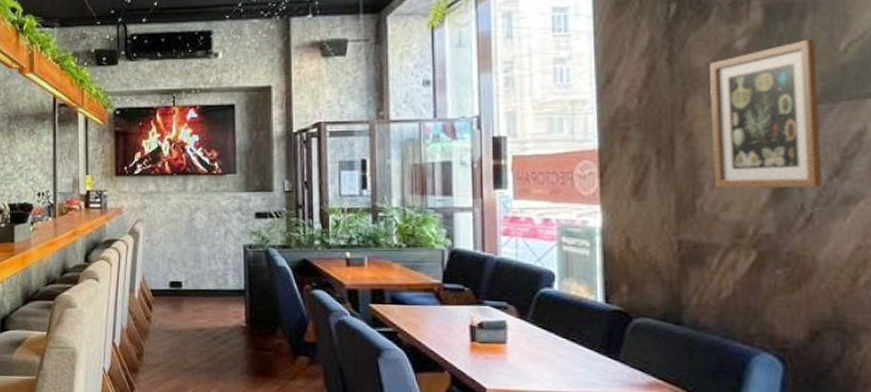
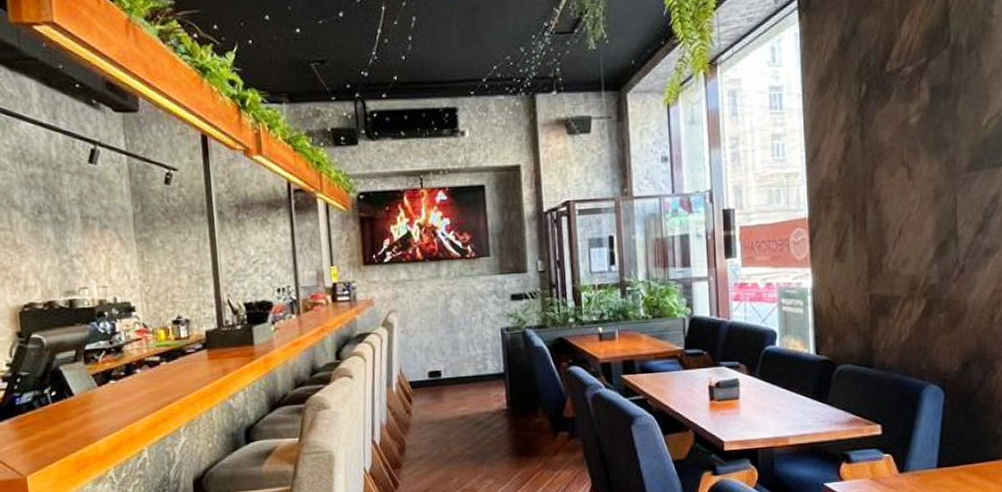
wall art: present [710,39,822,189] -> none [892,116,970,248]

